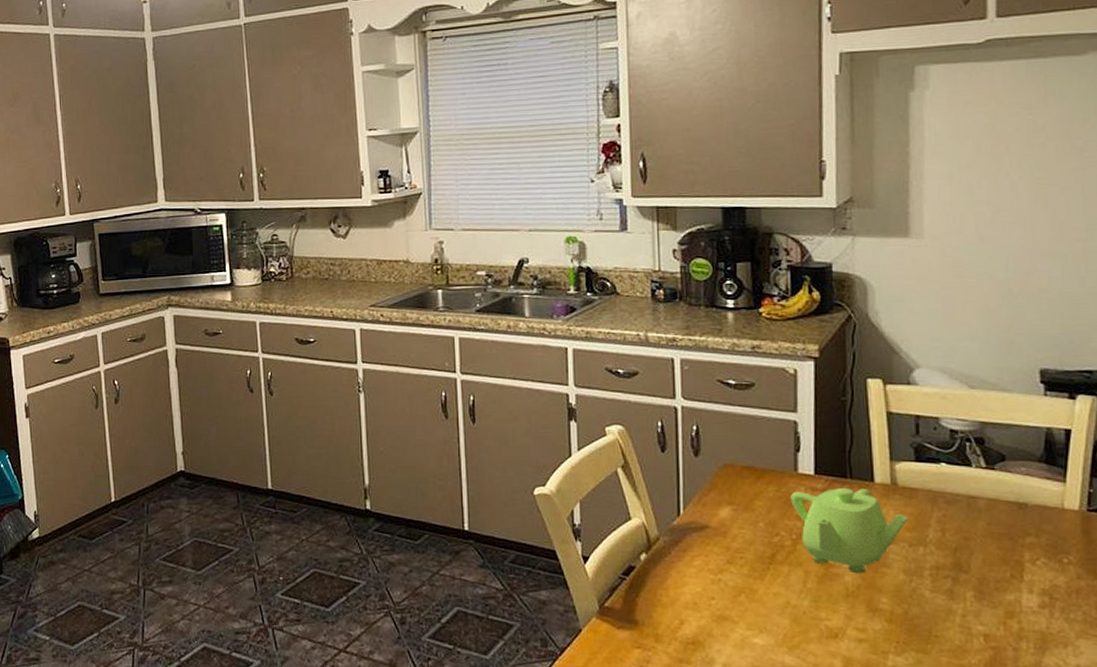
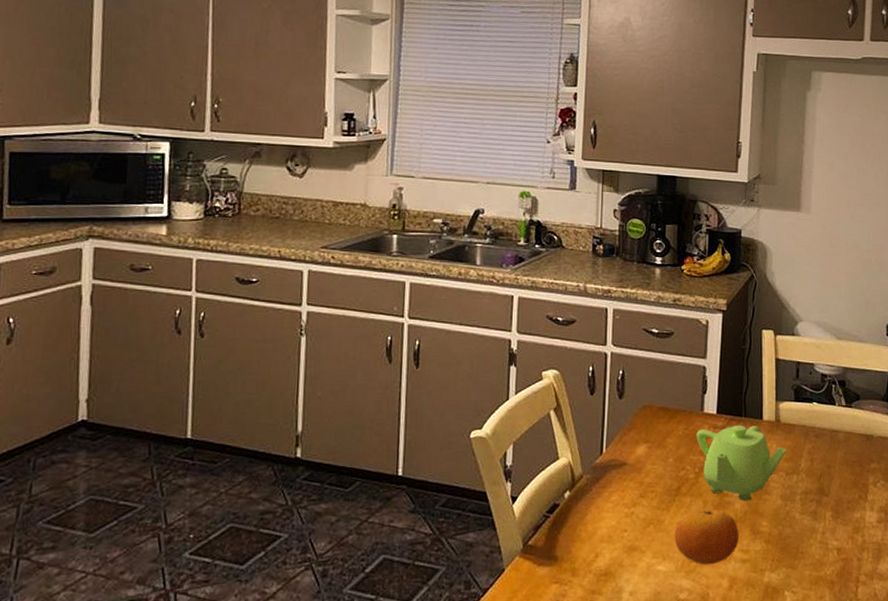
fruit: none [771,580,852,642] -> present [674,509,739,565]

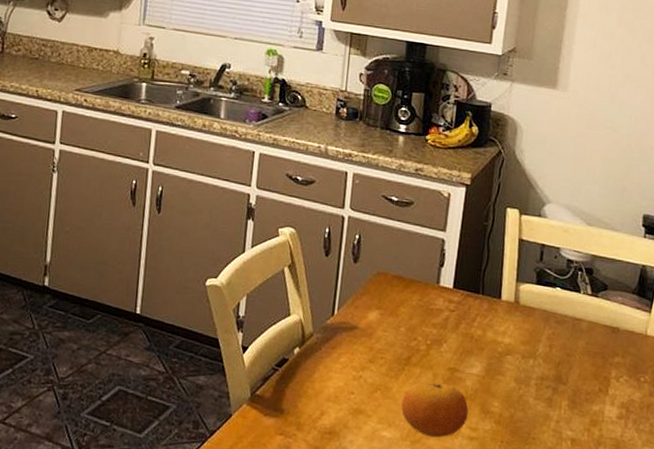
teapot: present [696,425,787,501] -> none [430,301,525,380]

